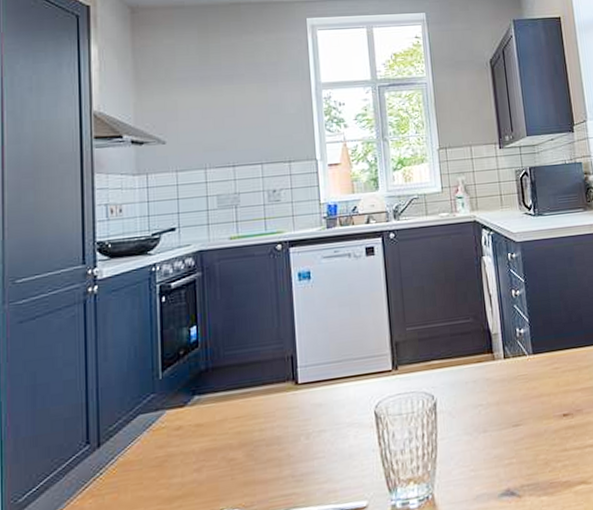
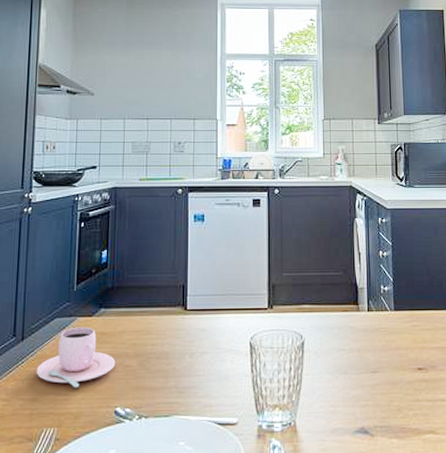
teacup: none [119,419,218,495] -> present [36,327,116,388]

